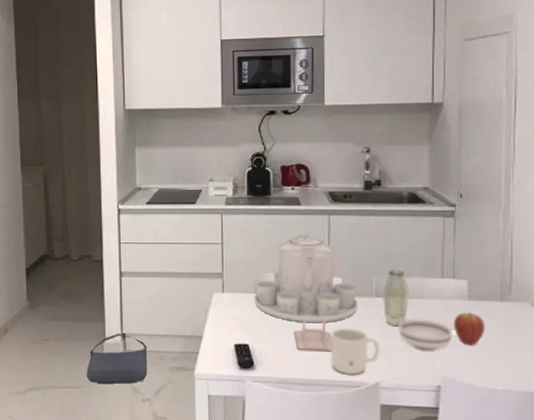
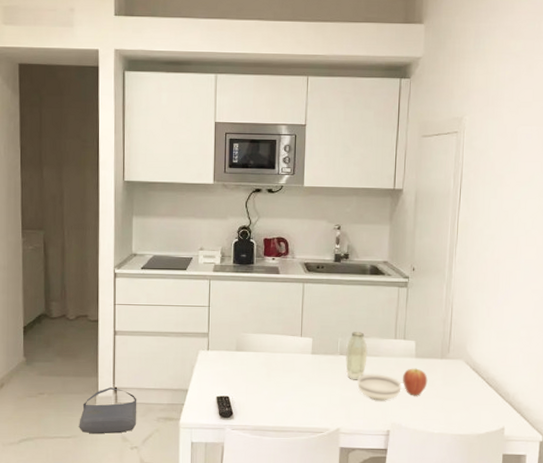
tea set: present [254,234,358,323] -> none [235,299,325,378]
napkin holder: present [293,318,332,352] -> none [269,373,302,403]
mug: present [331,328,381,376] -> none [300,382,342,423]

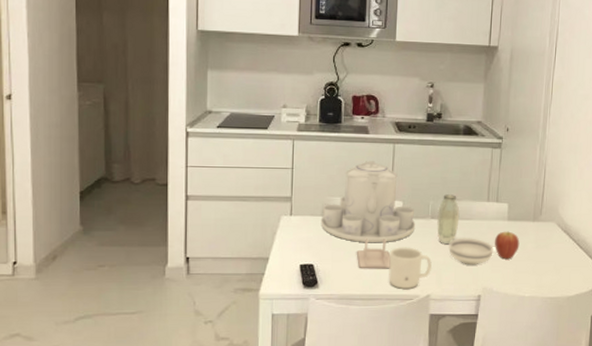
bag: present [79,387,137,434] -> none [145,257,212,309]
tea set: none [235,299,325,378] -> present [320,161,416,243]
napkin holder: none [269,373,302,403] -> present [356,239,391,269]
mug: none [300,382,342,423] -> present [389,247,433,290]

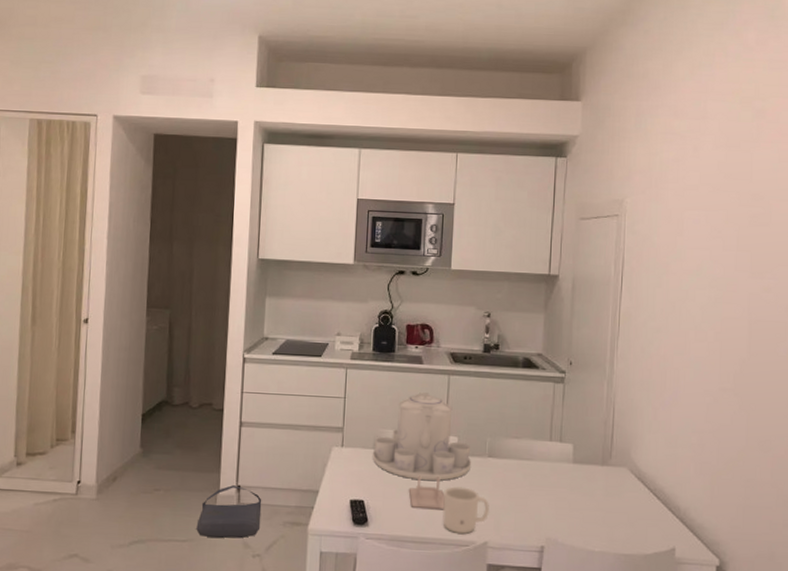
bag: none [145,257,212,309] -> present [196,485,262,538]
vase: present [437,194,460,245] -> none [495,431,520,487]
bowl: present [449,238,494,265] -> none [508,480,558,512]
fruit: present [494,231,520,258] -> none [558,475,587,506]

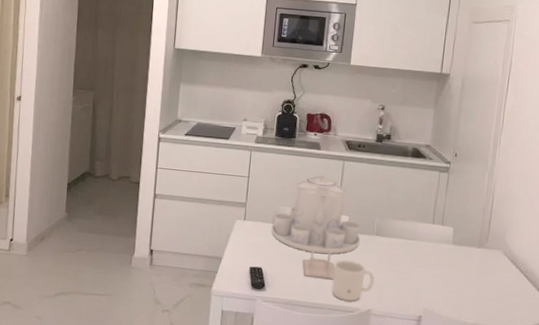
bag: present [196,485,262,538] -> none [113,249,172,295]

